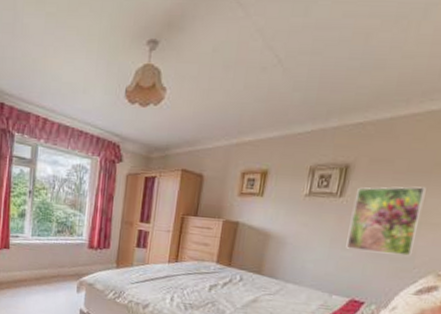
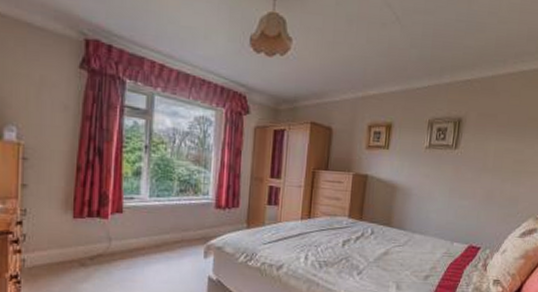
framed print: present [346,186,426,257] -> none [462,138,523,203]

